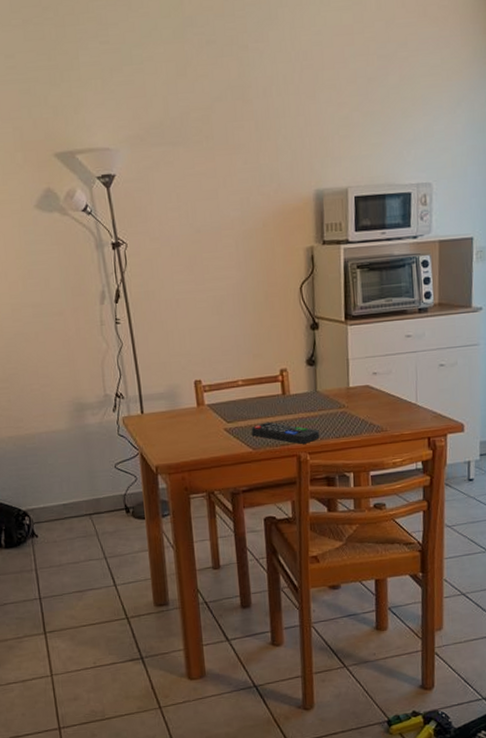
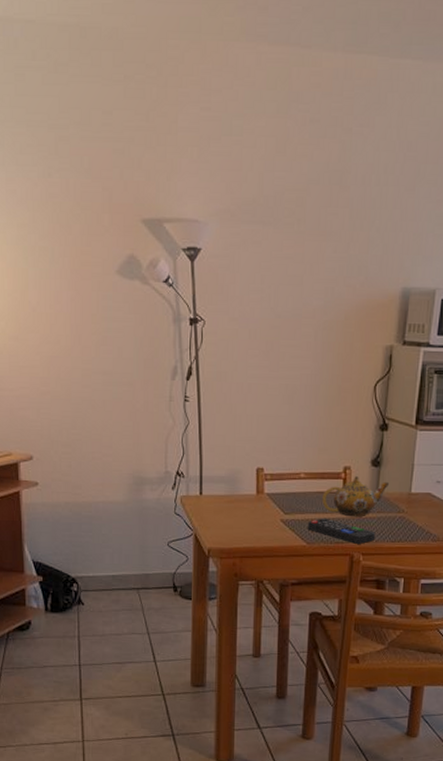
teapot: none [262,377,327,418] -> present [322,476,390,517]

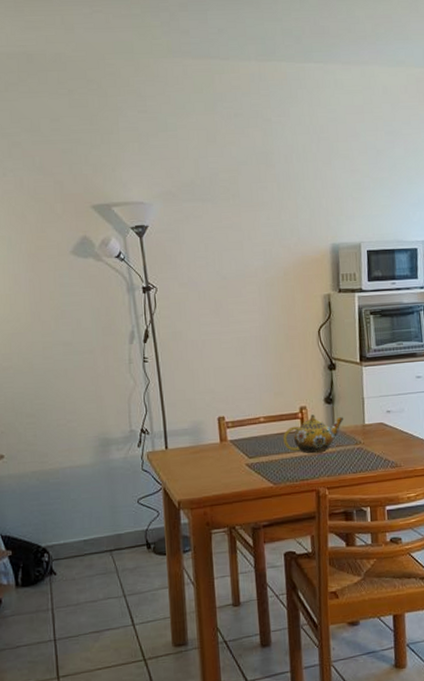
remote control: present [307,518,376,544] -> none [272,457,338,479]

